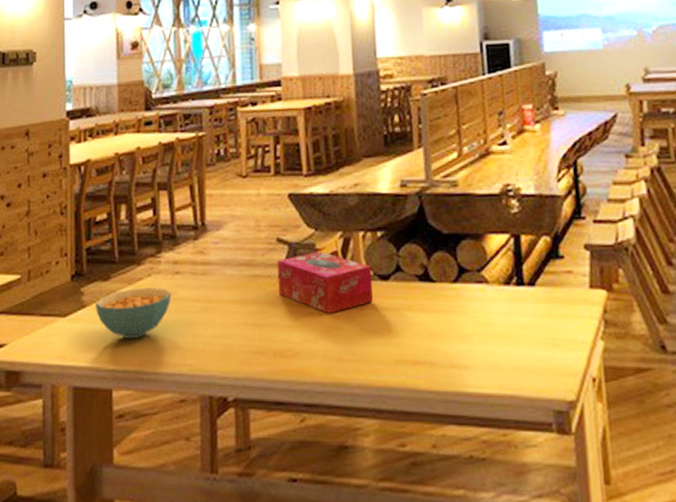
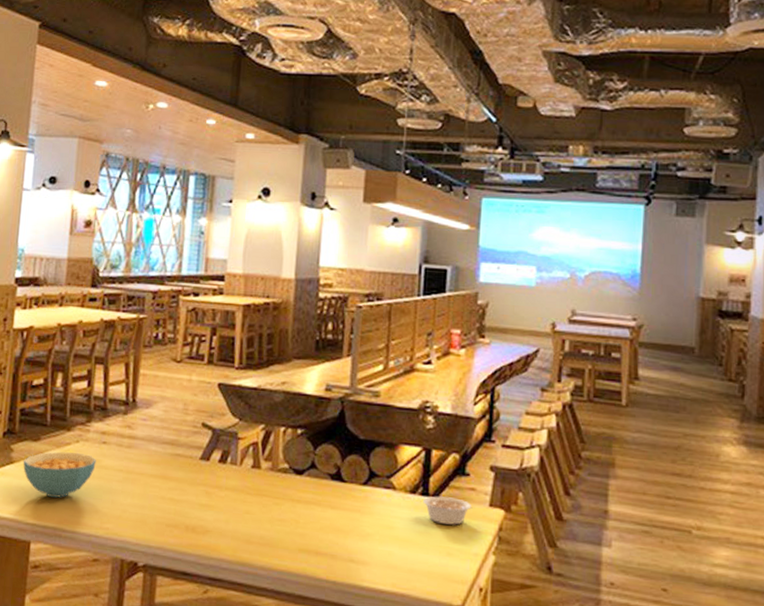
tissue box: present [277,251,373,314] -> none [197,439,287,499]
legume: none [519,284,572,314] -> present [423,496,473,525]

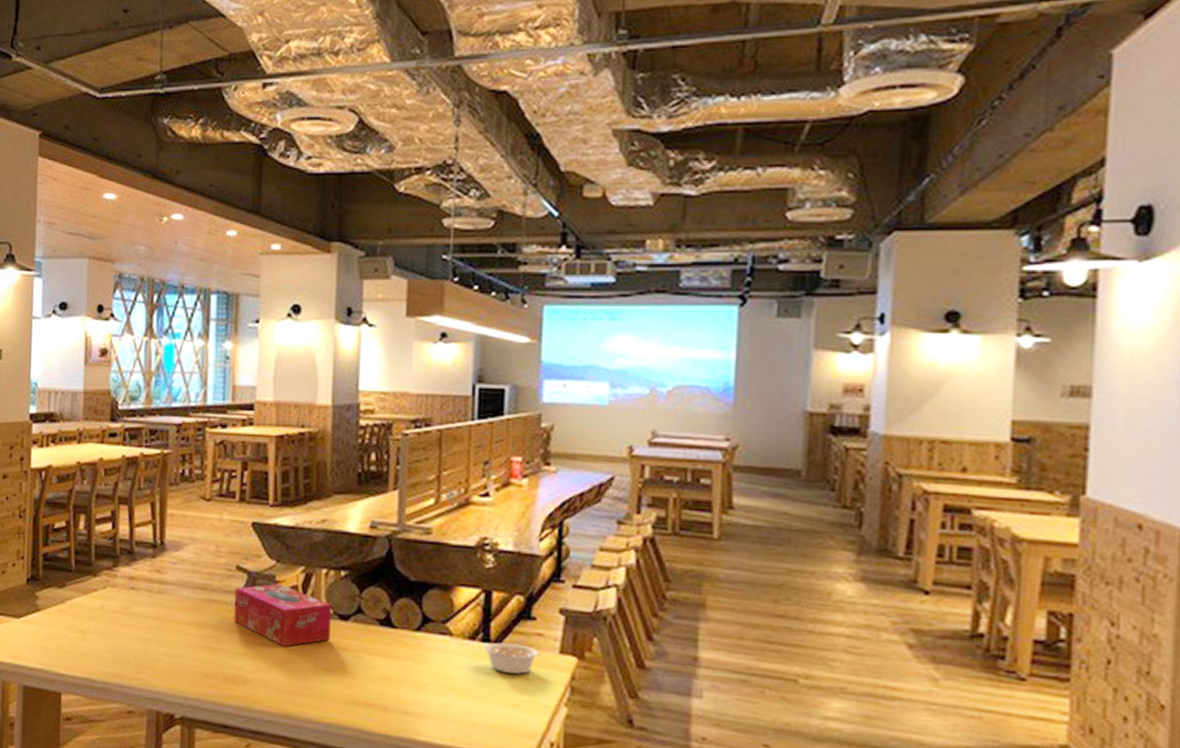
cereal bowl: present [23,451,96,498] -> none [48,598,125,647]
tissue box: none [197,439,287,499] -> present [234,583,331,647]

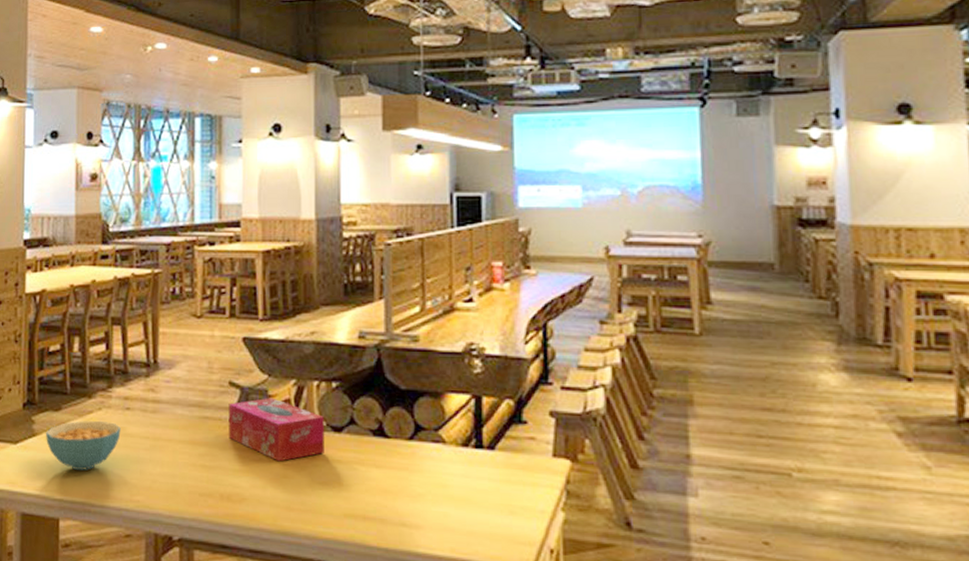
cereal bowl: none [48,598,125,647] -> present [45,421,121,471]
legume: present [484,642,540,674] -> none [477,448,534,480]

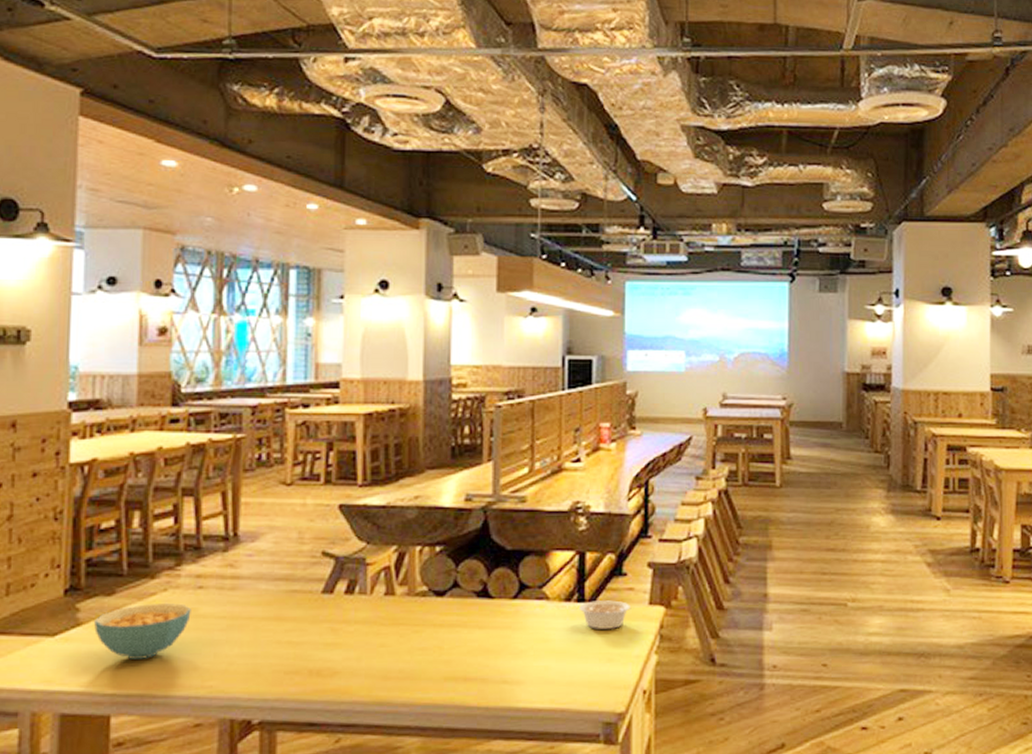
tissue box: present [228,397,324,462] -> none [320,565,426,631]
legume: none [477,448,534,480] -> present [579,600,632,629]

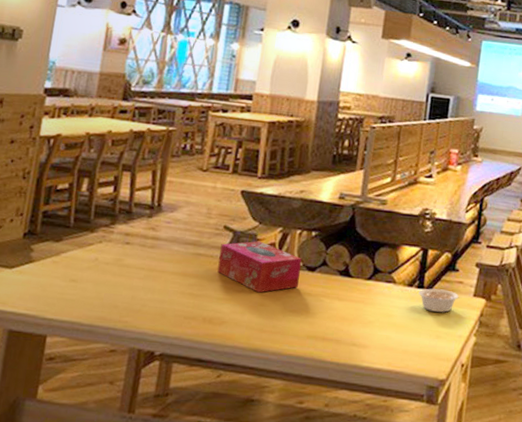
cereal bowl: present [93,603,191,659] -> none [43,251,119,295]
tissue box: none [320,565,426,631] -> present [217,241,302,293]

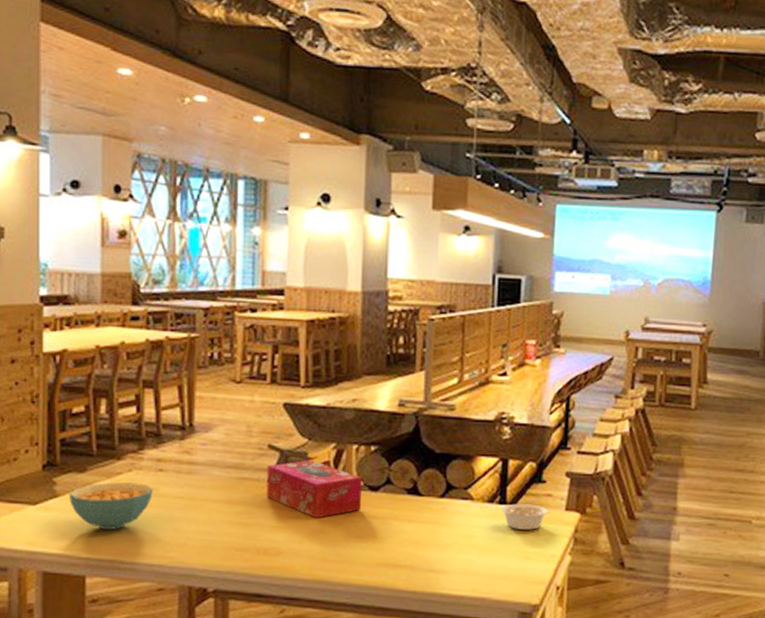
cereal bowl: none [43,251,119,295] -> present [68,482,153,530]

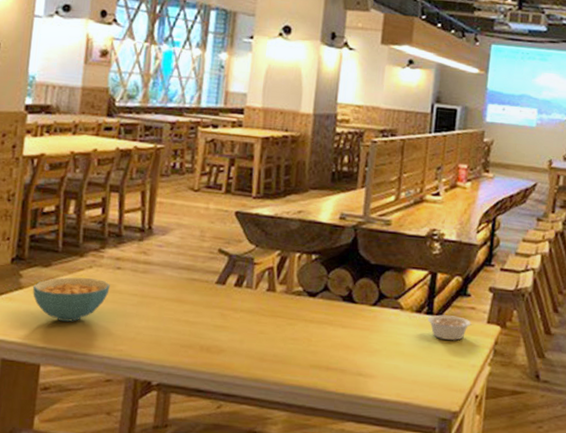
tissue box: present [266,460,362,518] -> none [213,265,302,320]

